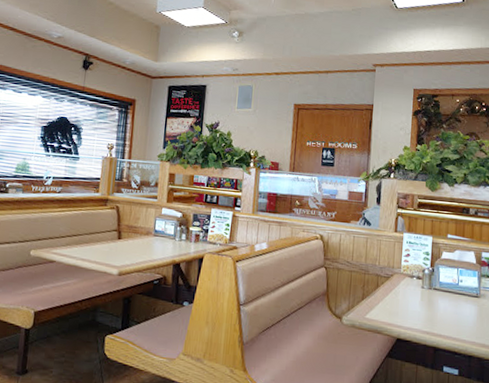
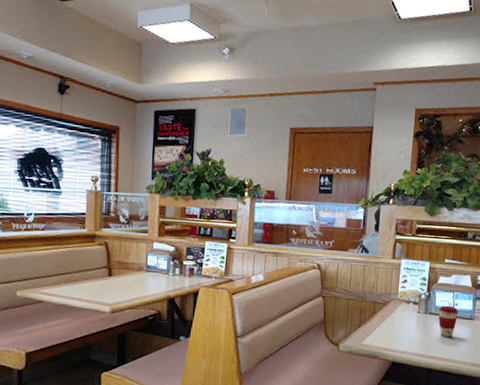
coffee cup: none [443,282,464,316] -> present [438,306,459,338]

